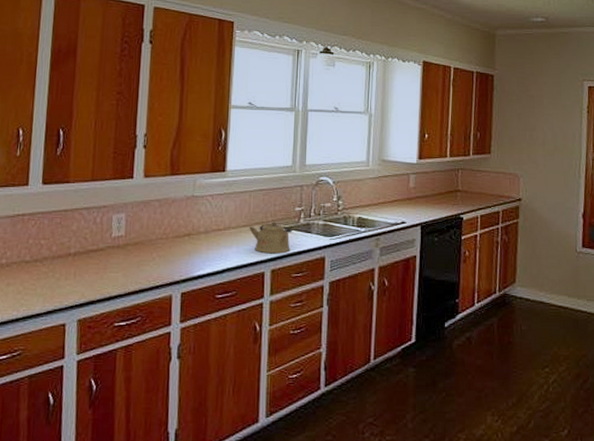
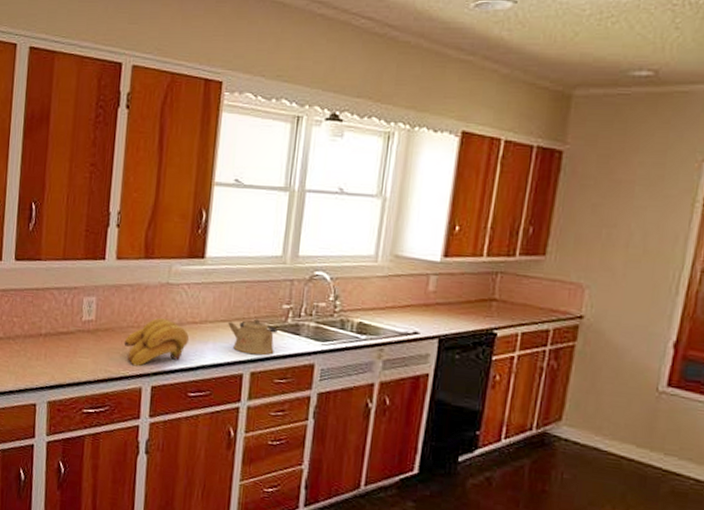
banana bunch: none [153,228,215,276] -> present [124,317,190,367]

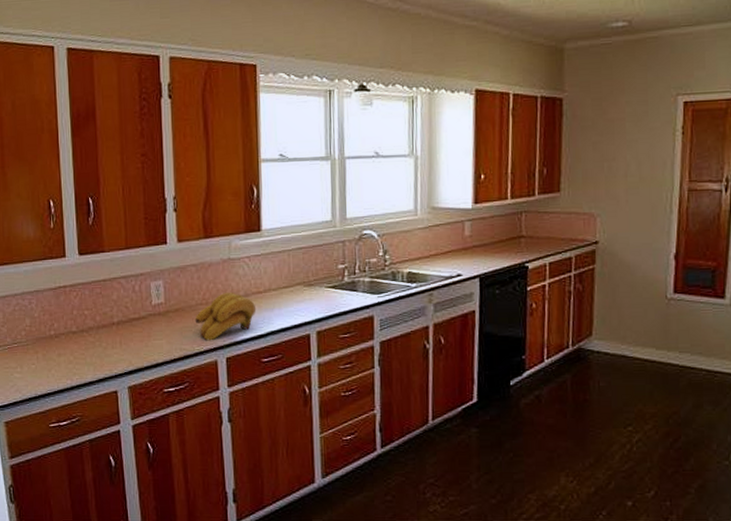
kettle: present [227,319,278,356] -> none [289,281,336,315]

